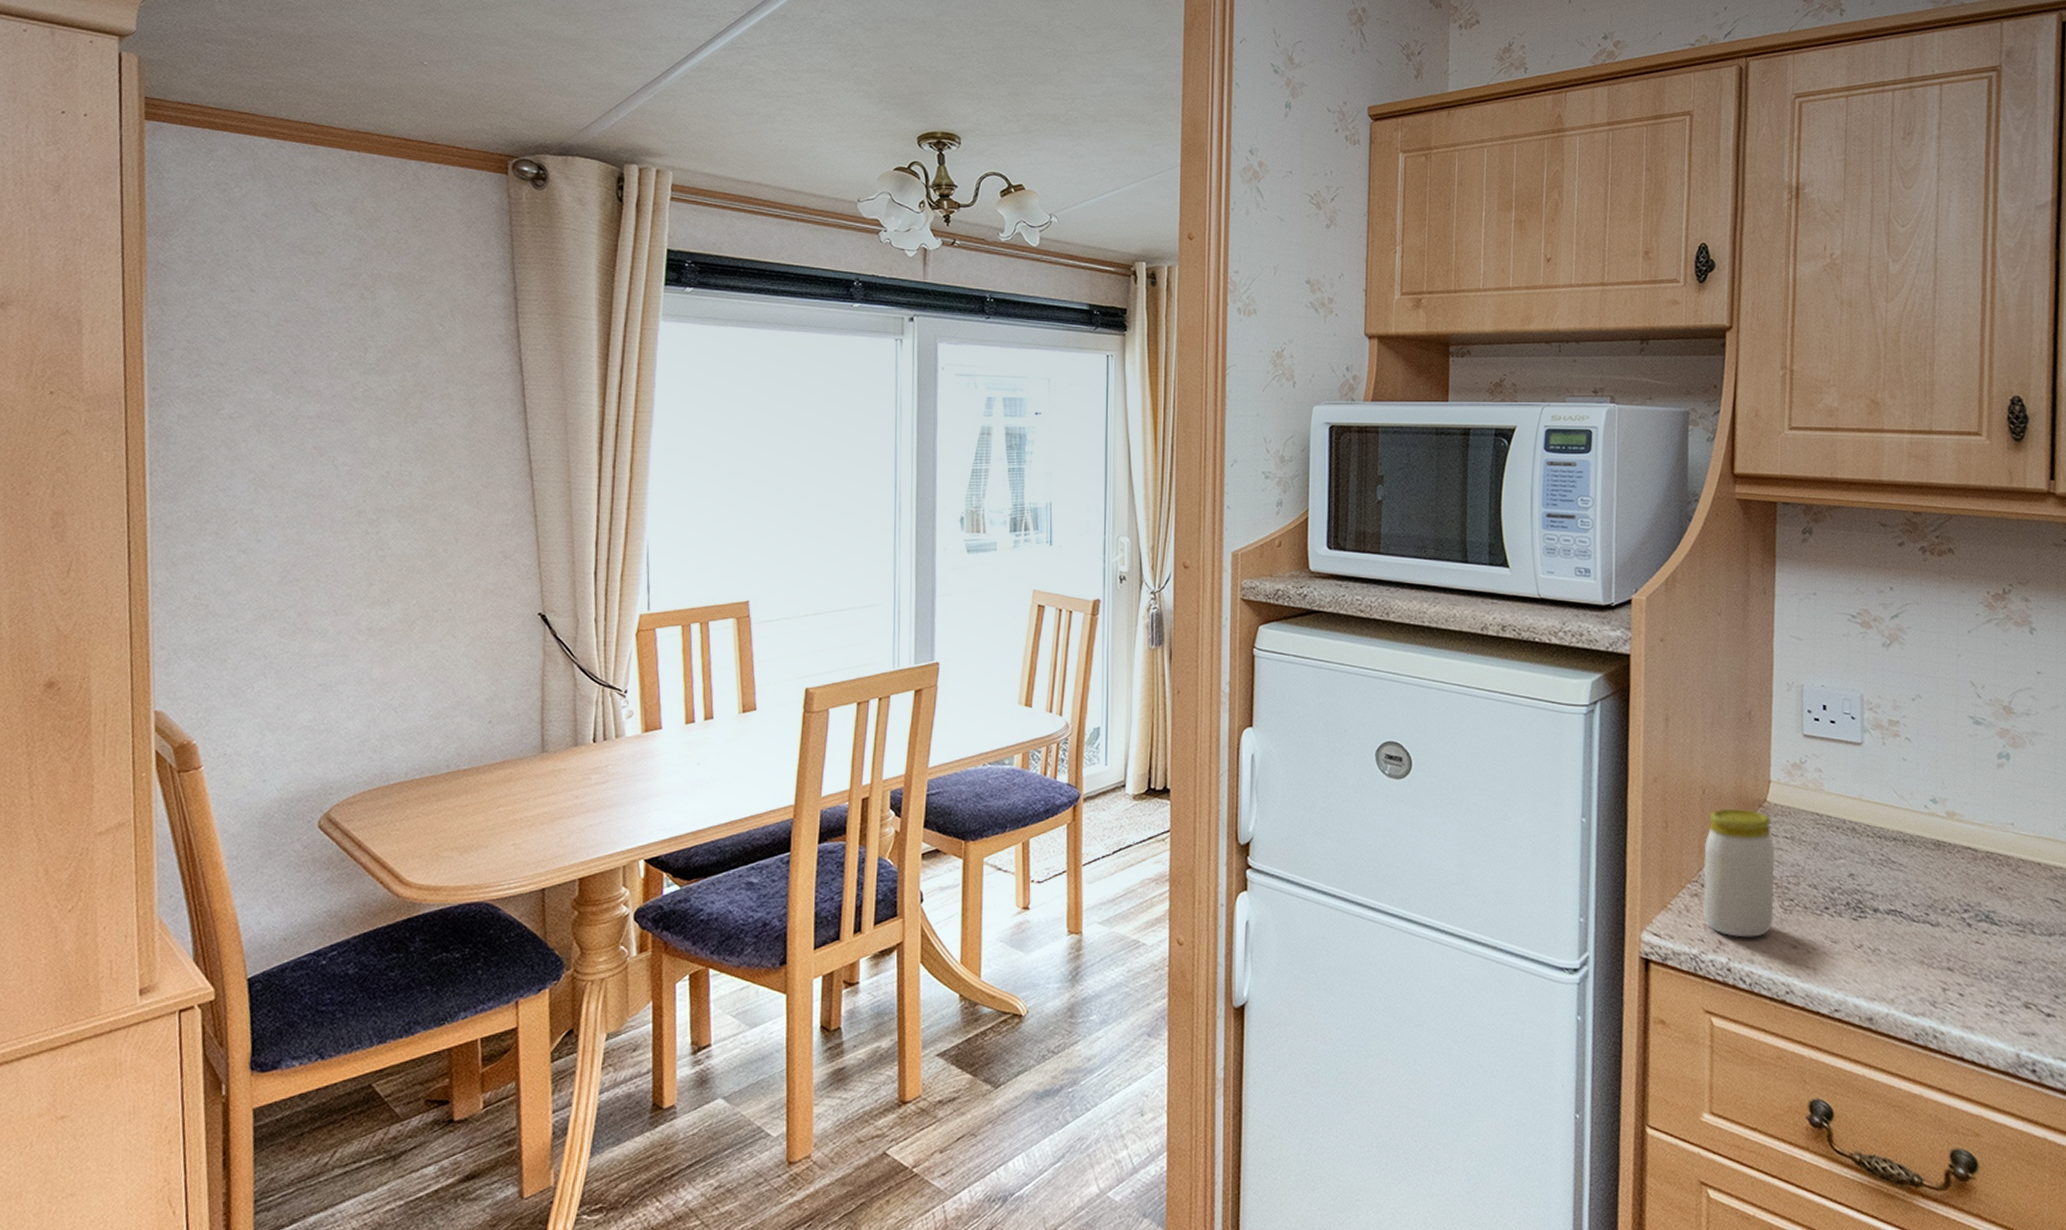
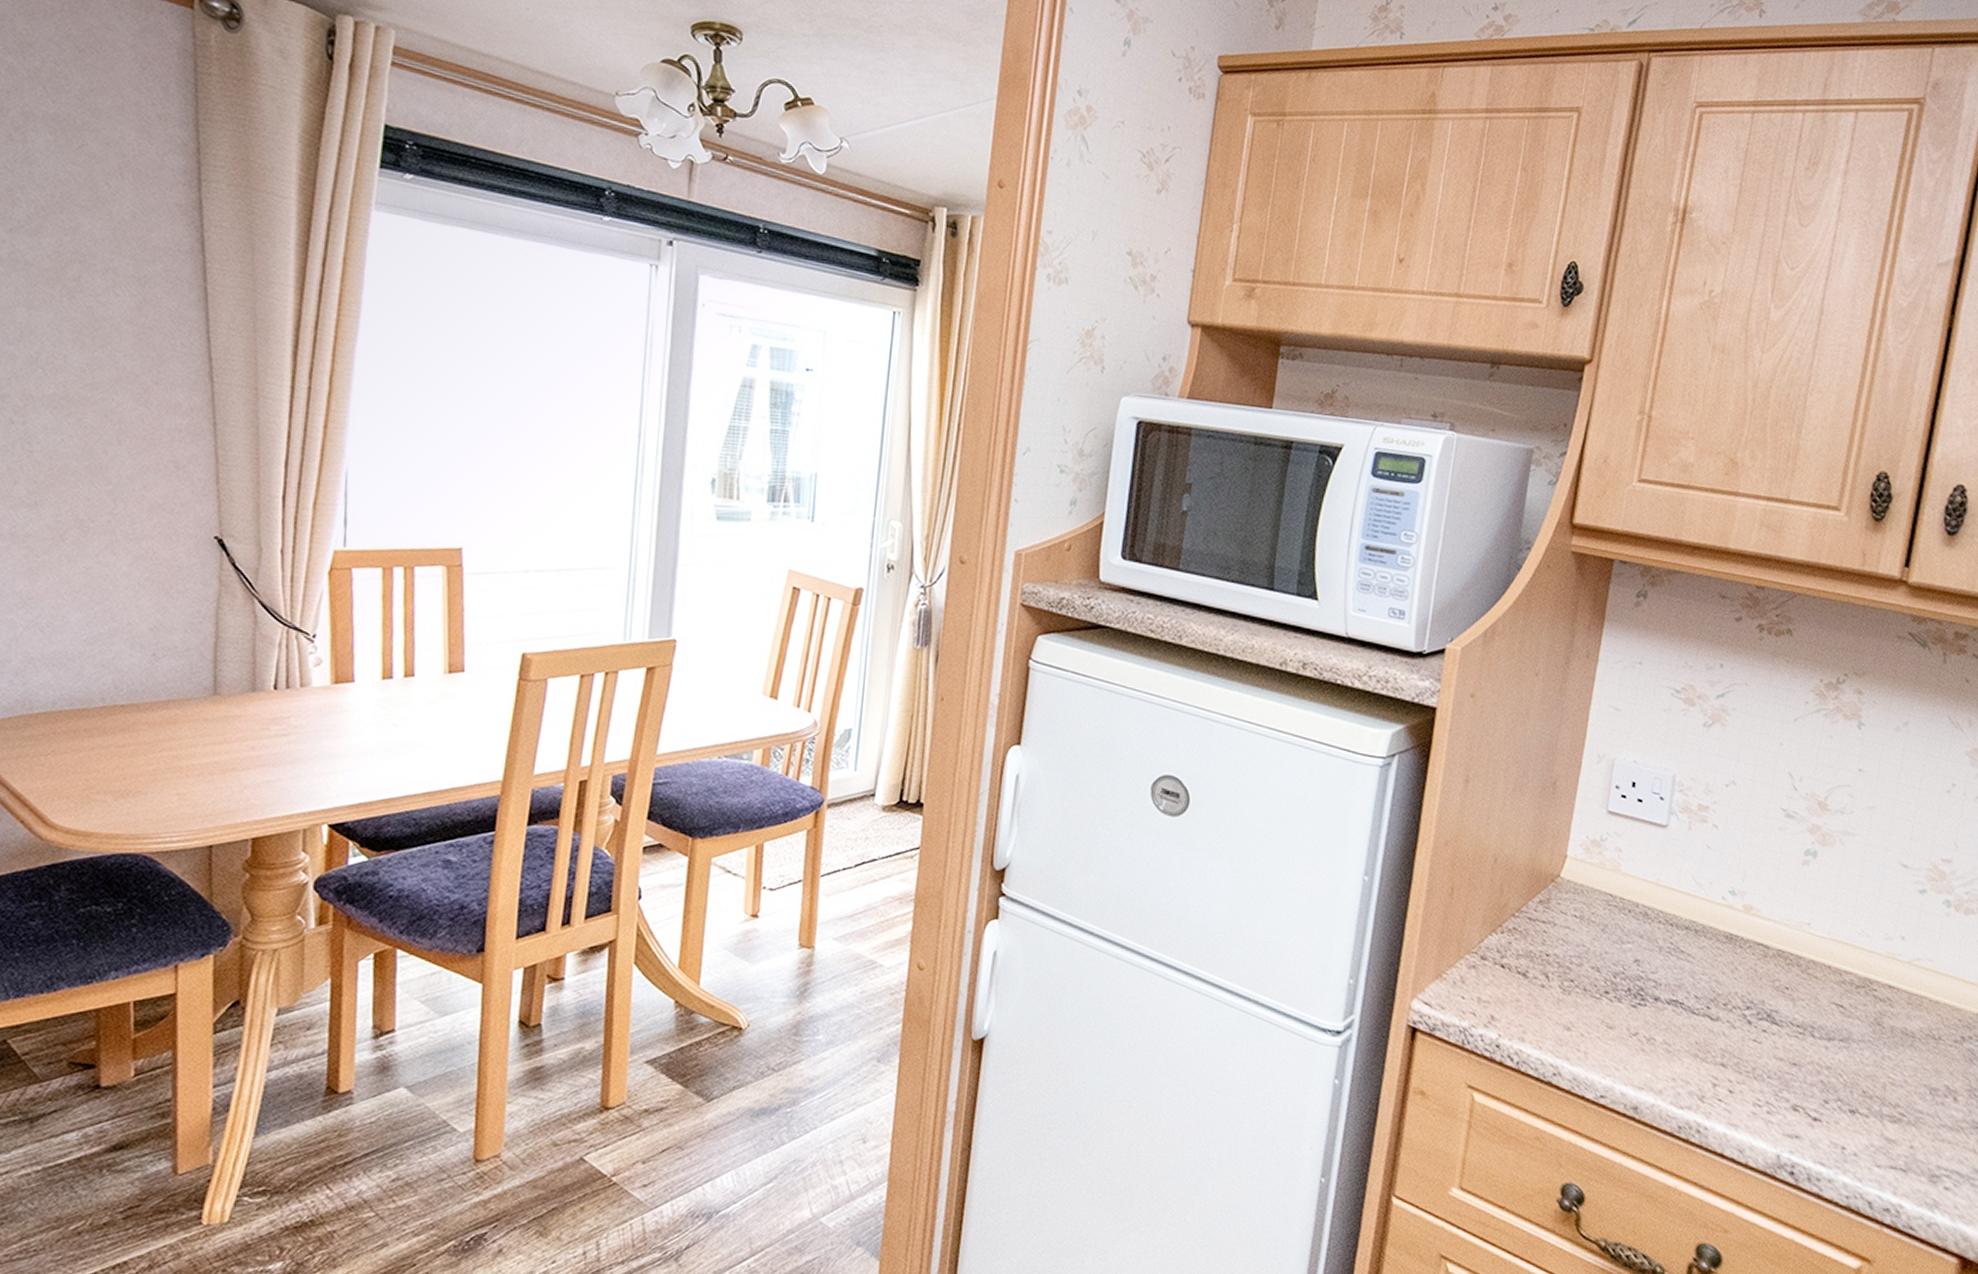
jar: present [1702,808,1775,938] -> none [1478,879,1562,1016]

